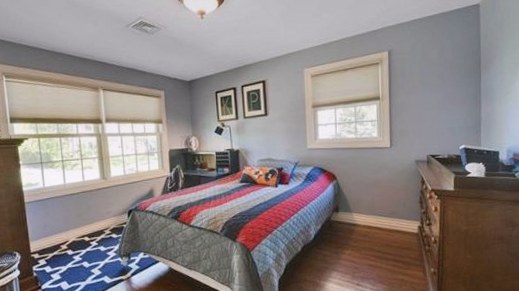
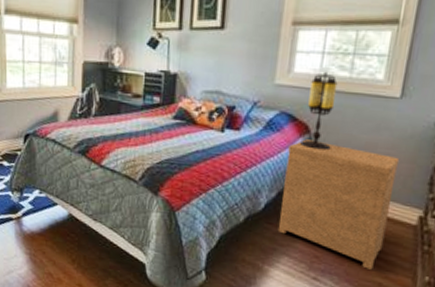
nightstand: none [324,184,399,271] -> present [277,139,400,270]
table lamp: none [331,135,352,190] -> present [300,71,338,151]

